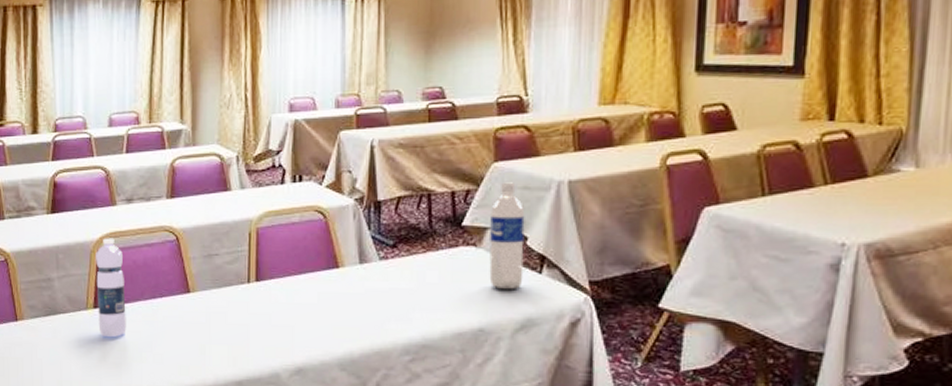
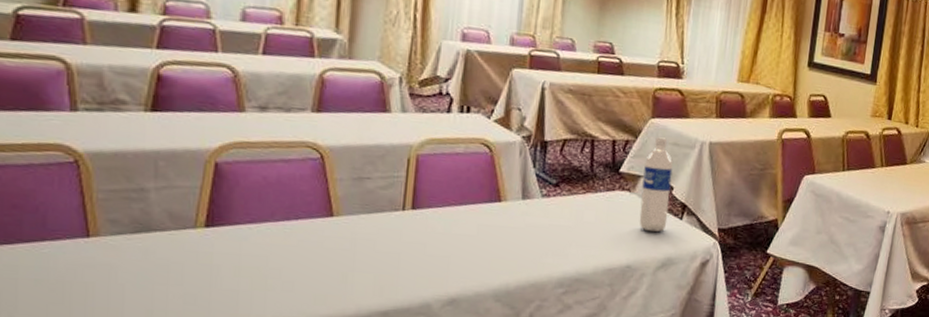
water bottle: present [96,238,126,338] -> none [210,147,250,262]

